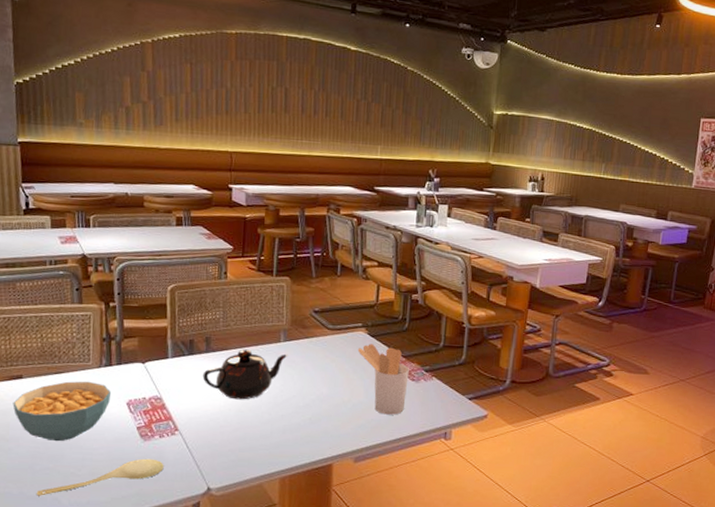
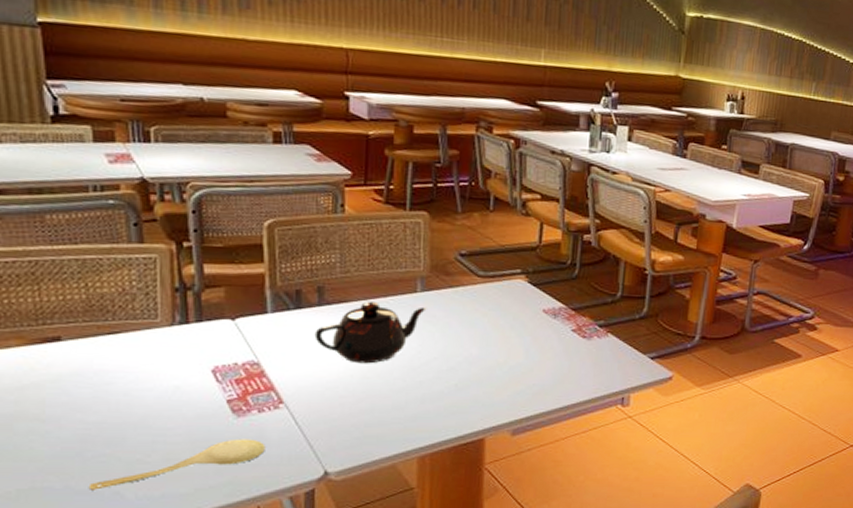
cereal bowl: present [12,381,112,442] -> none [48,343,190,421]
utensil holder: present [357,343,409,415] -> none [515,294,580,379]

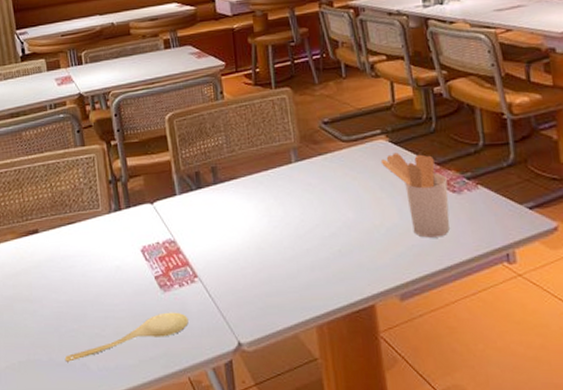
teapot: present [314,301,427,364] -> none [214,175,303,236]
utensil holder: none [515,294,580,379] -> present [380,152,450,238]

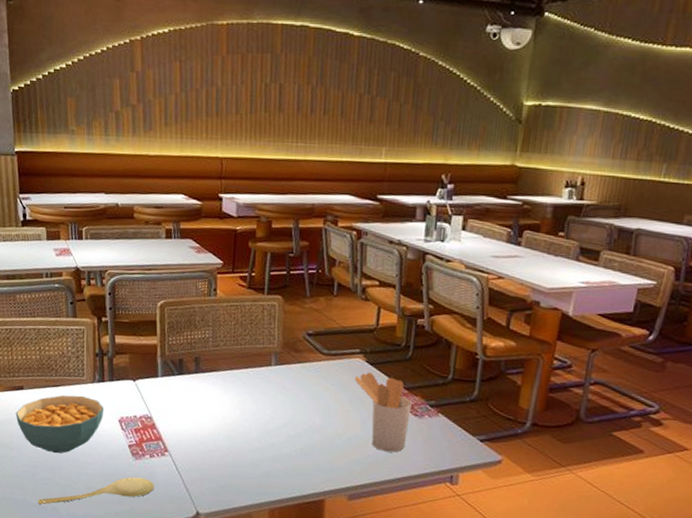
cereal bowl: none [32,229,125,300] -> present [15,394,105,454]

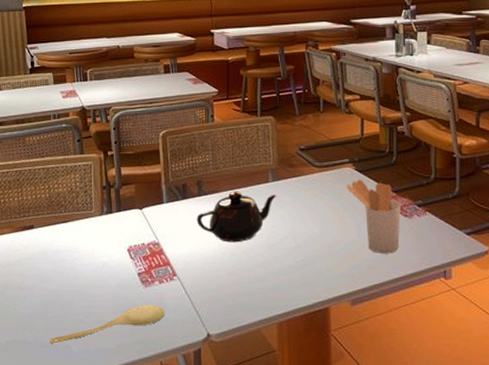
cereal bowl: present [15,394,105,454] -> none [26,229,113,290]
teapot: none [192,371,279,425] -> present [196,191,277,243]

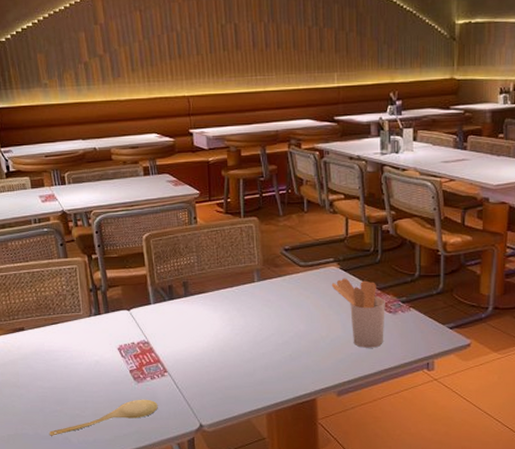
teapot: present [196,191,277,243] -> none [184,291,263,340]

